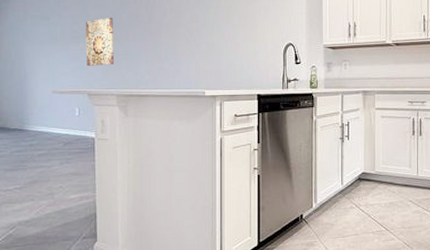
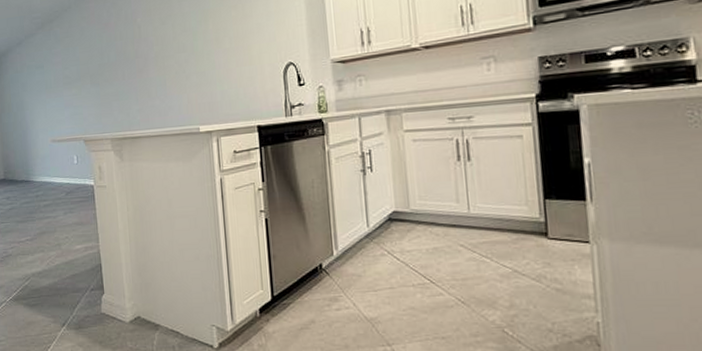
wall art: present [86,18,114,66] -> none [76,58,106,111]

